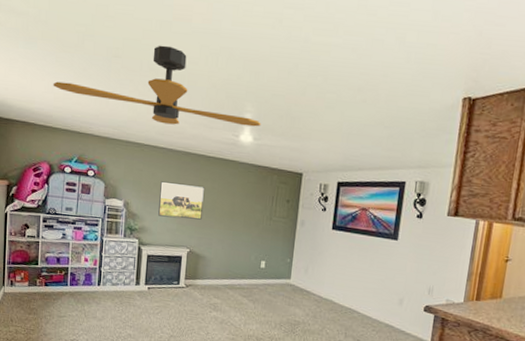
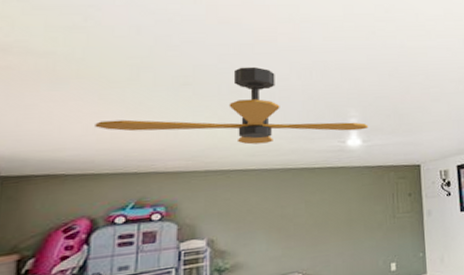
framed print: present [158,181,205,220] -> none [256,200,315,246]

